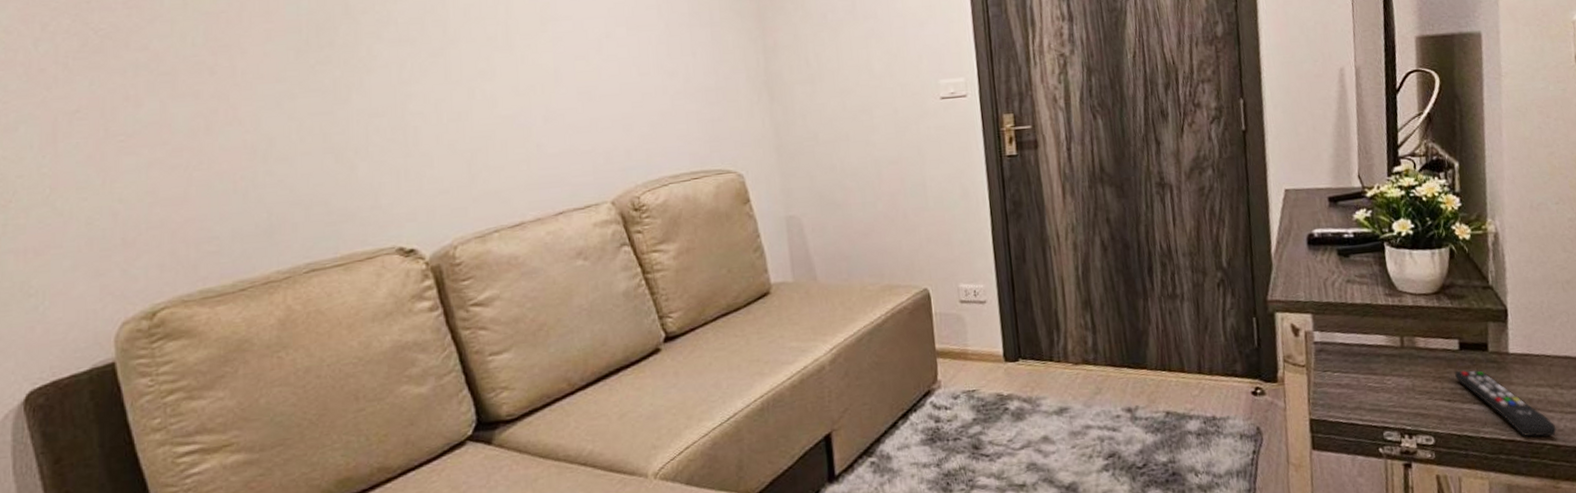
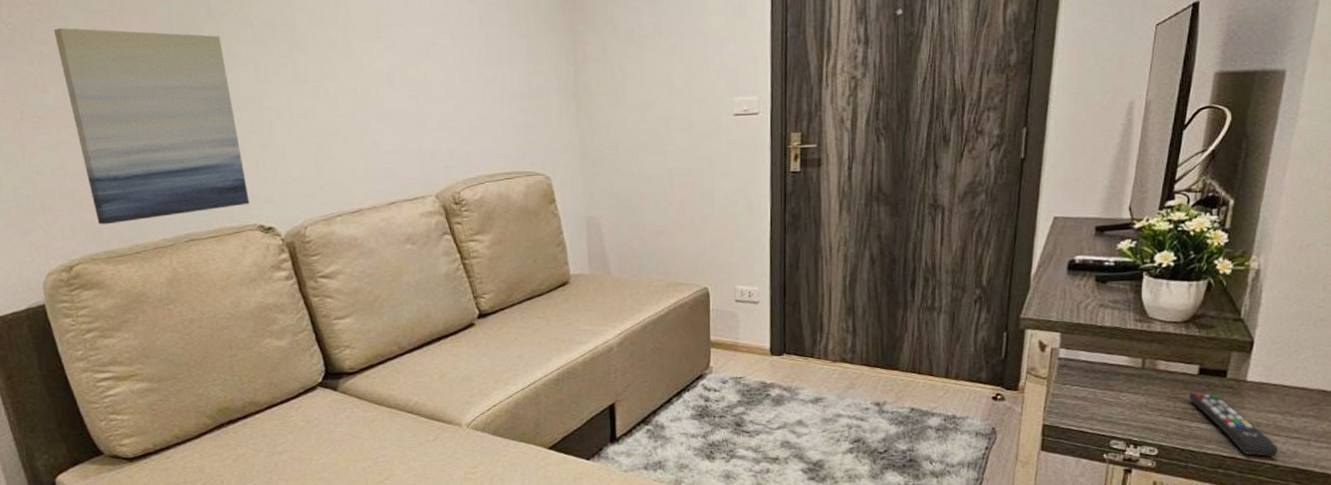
wall art: none [155,32,387,259] -> present [53,28,250,225]

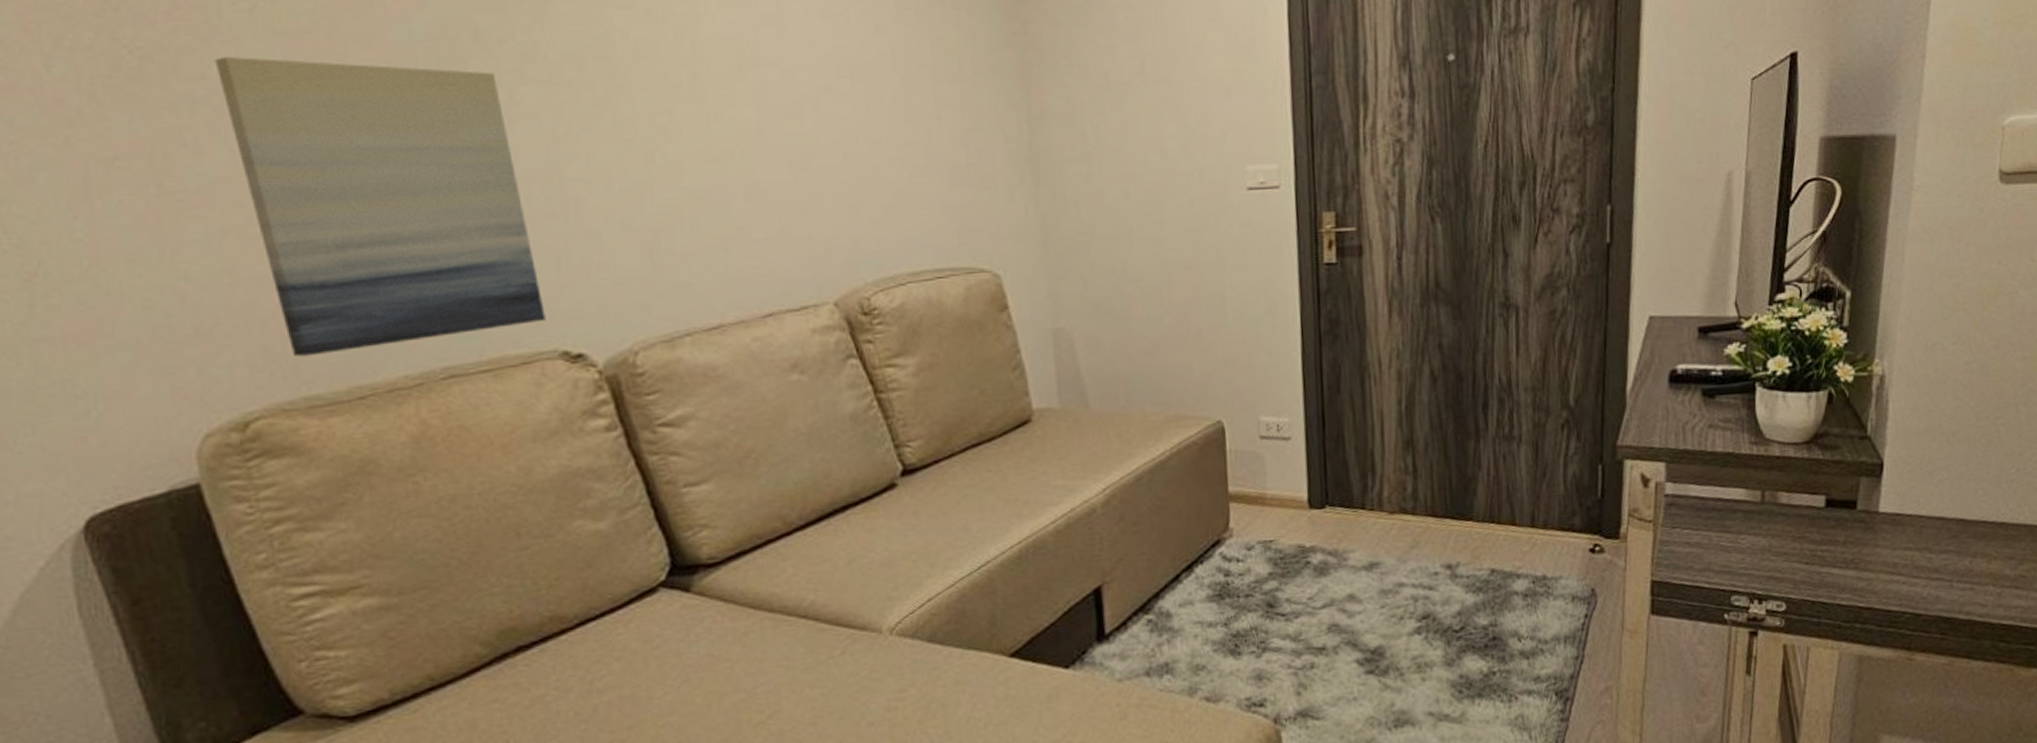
remote control: present [1190,393,1279,457] -> none [1817,529,1919,605]

